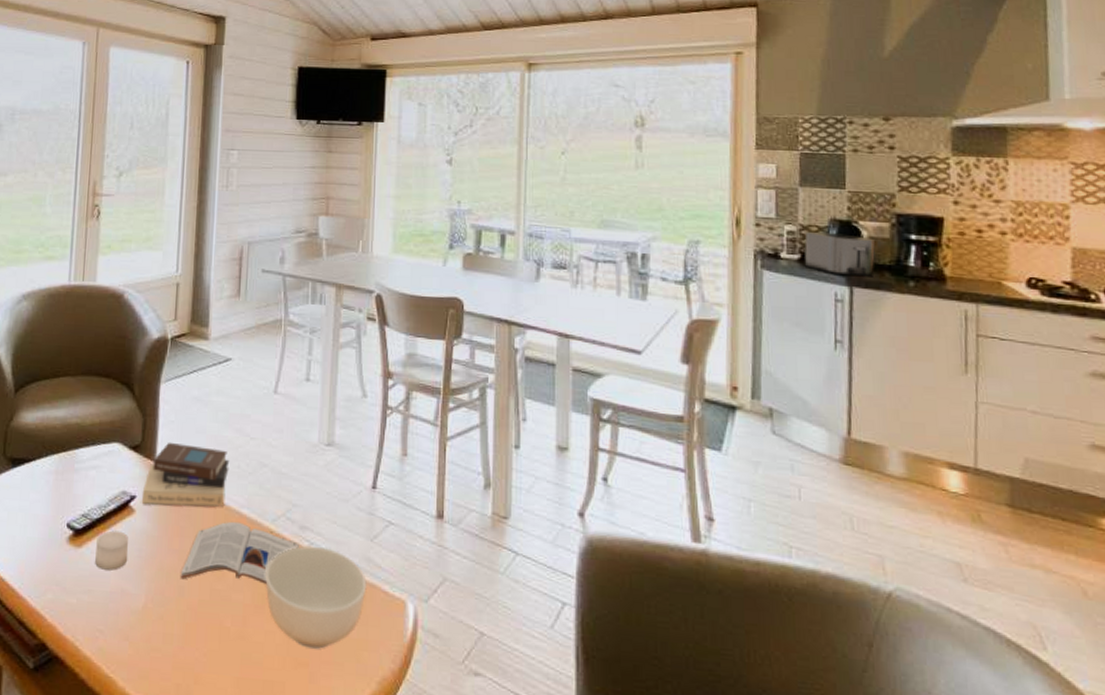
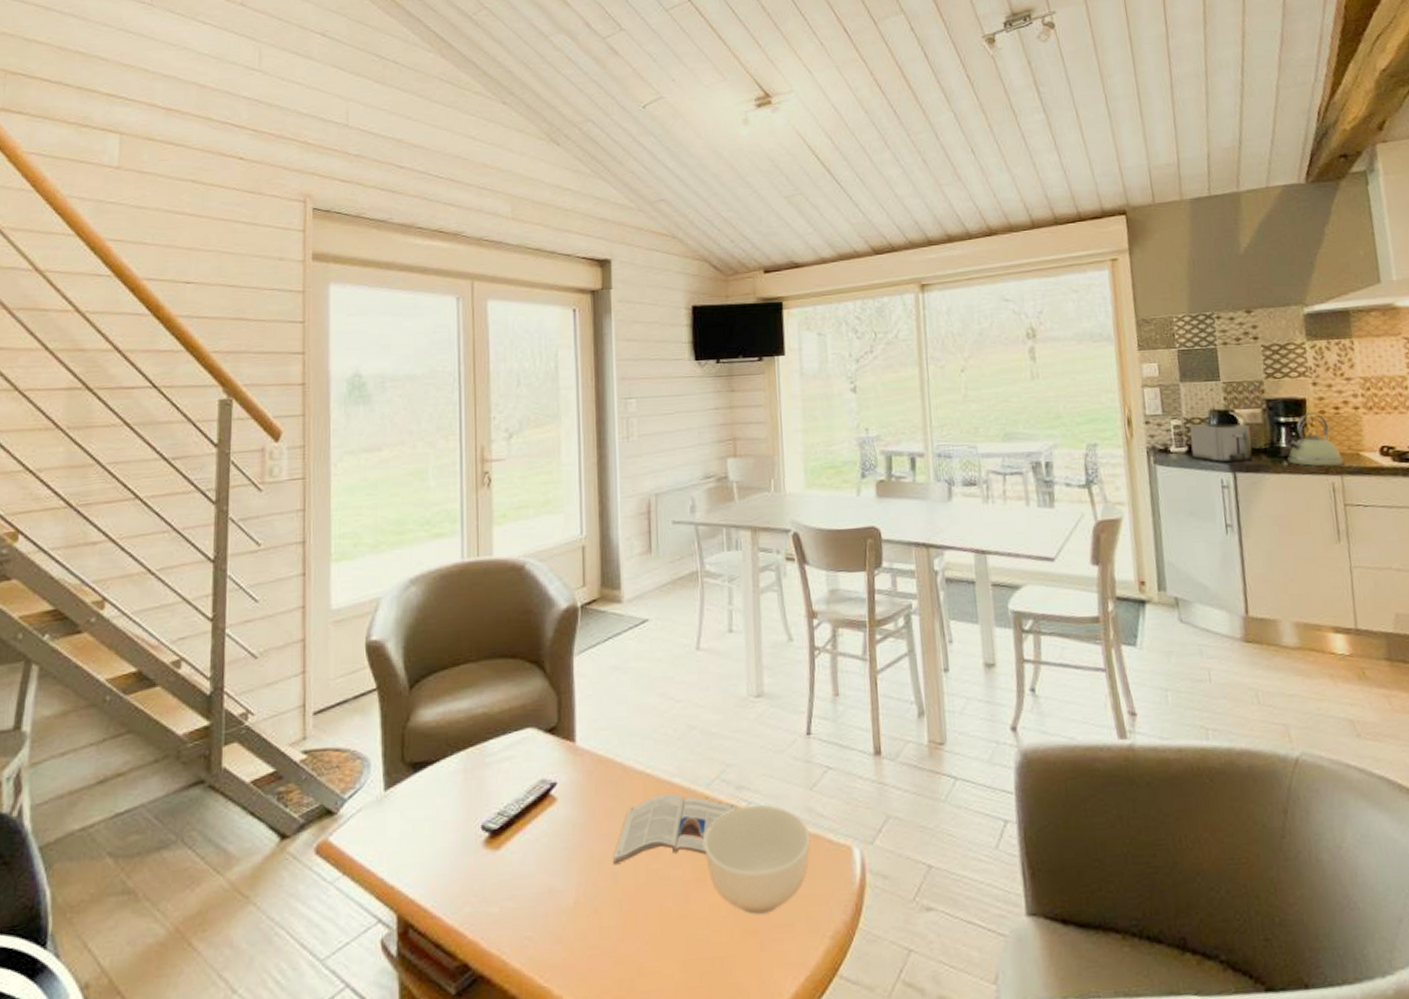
candle: present [95,530,128,571] -> none [517,824,552,870]
books: present [142,442,230,507] -> none [564,718,656,790]
kettle: none [914,232,982,293] -> present [1285,412,1344,467]

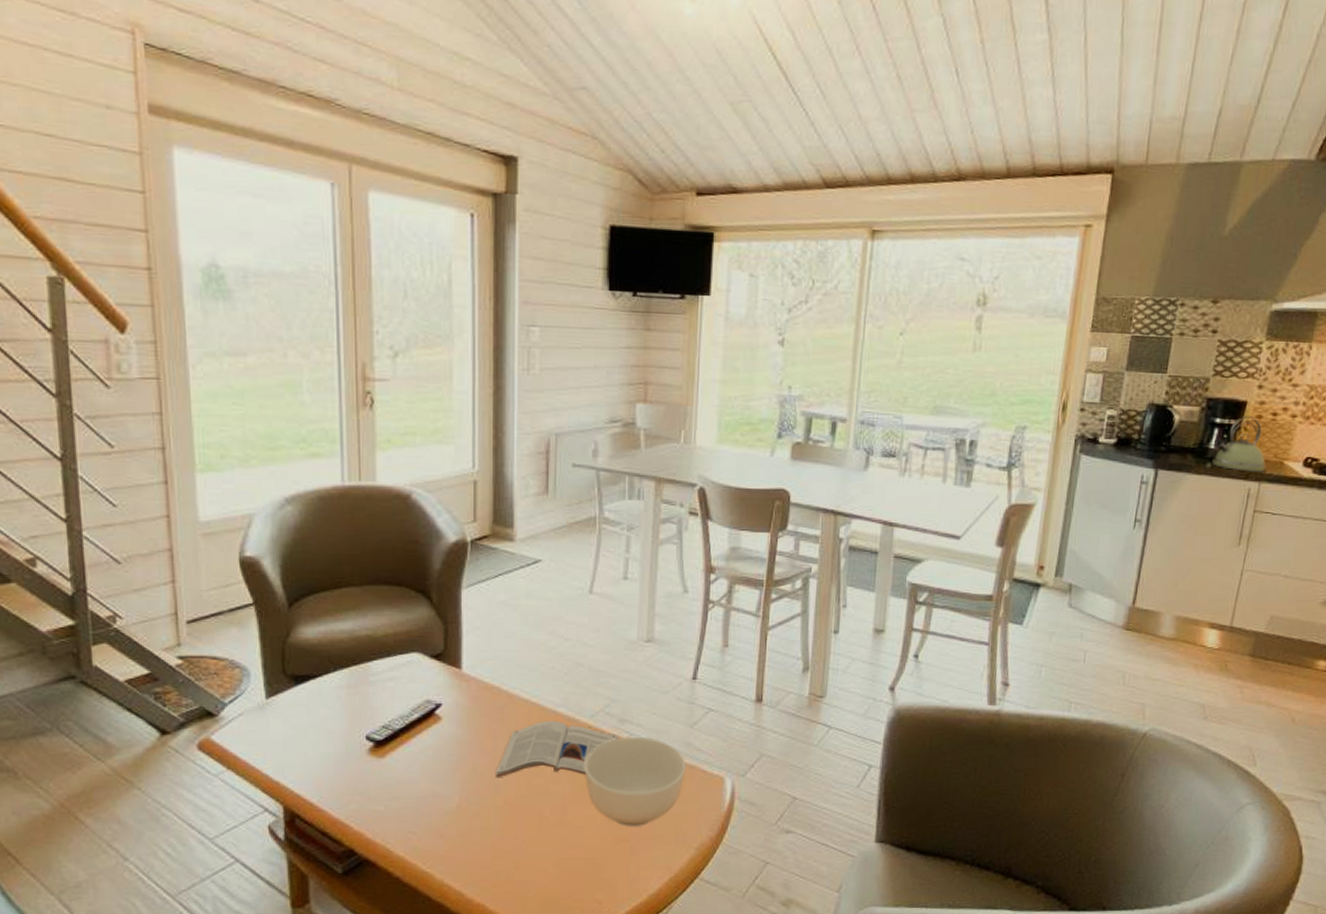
toaster: present [1190,423,1253,463] -> none [1118,415,1185,460]

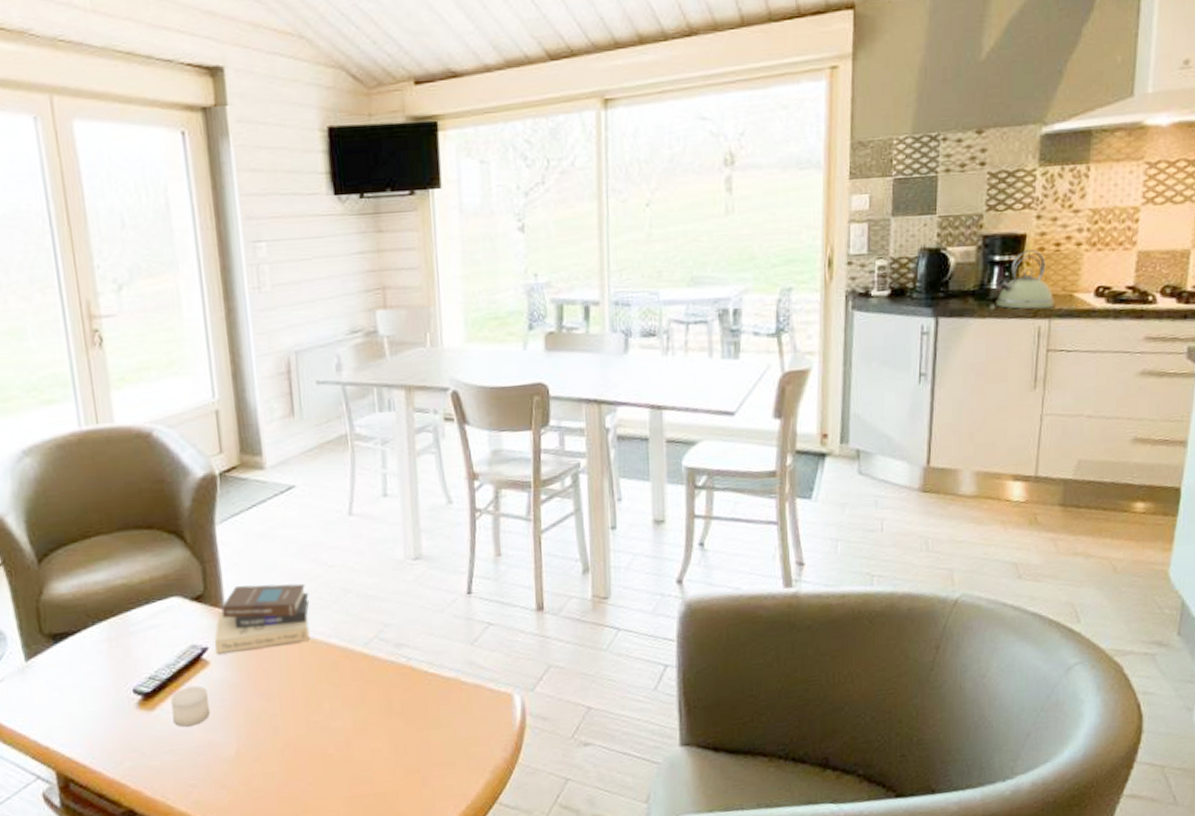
candle: none [401,739,436,776] -> present [171,685,210,727]
books: none [449,648,543,710] -> present [215,583,310,654]
magazine: present [495,720,618,778] -> none [271,652,397,720]
bowl: present [584,737,686,826] -> none [363,660,471,756]

